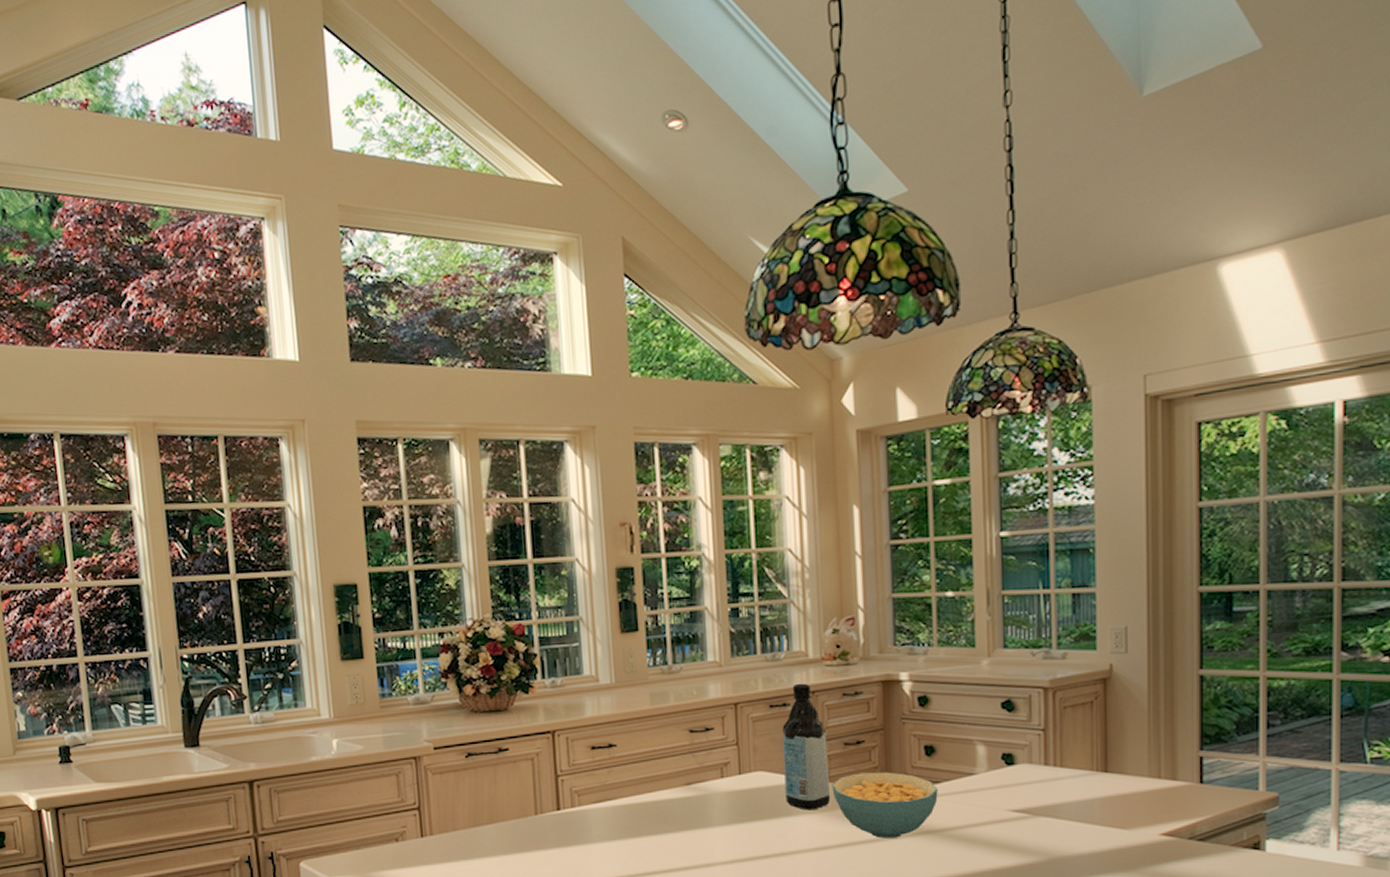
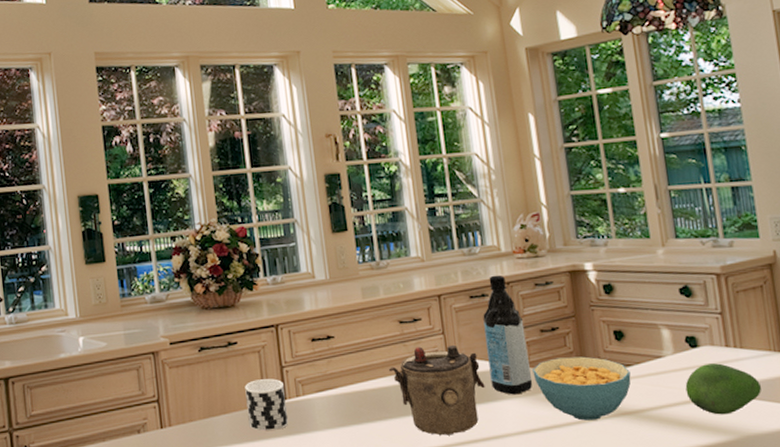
cup: none [515,788,562,842] -> present [245,379,289,431]
teapot: none [674,756,779,851] -> present [388,344,485,436]
fruit: none [996,782,1077,836] -> present [685,363,761,415]

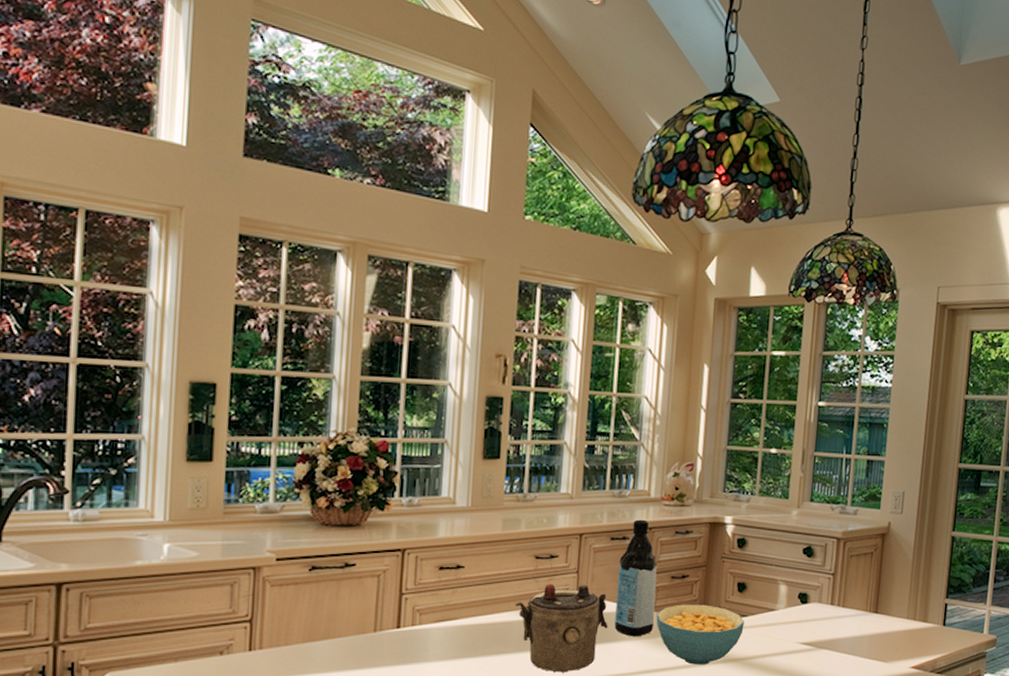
cup: present [245,379,289,431] -> none [353,605,400,659]
fruit: present [685,363,761,415] -> none [788,619,852,666]

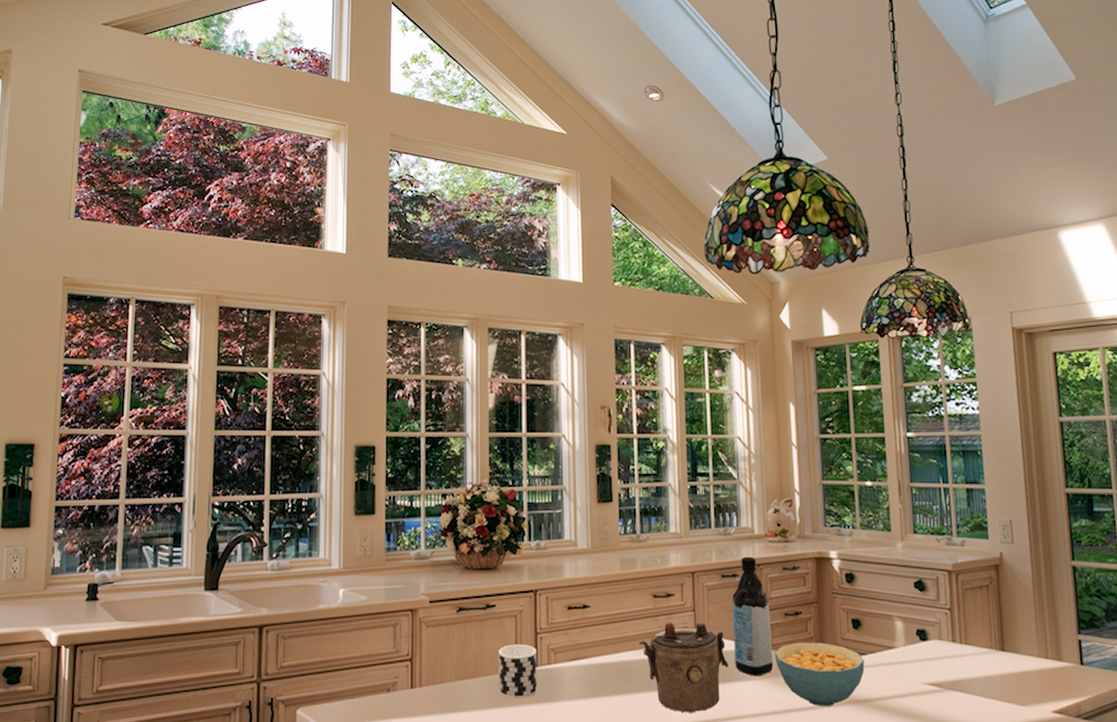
cup: none [353,605,400,659] -> present [498,644,538,697]

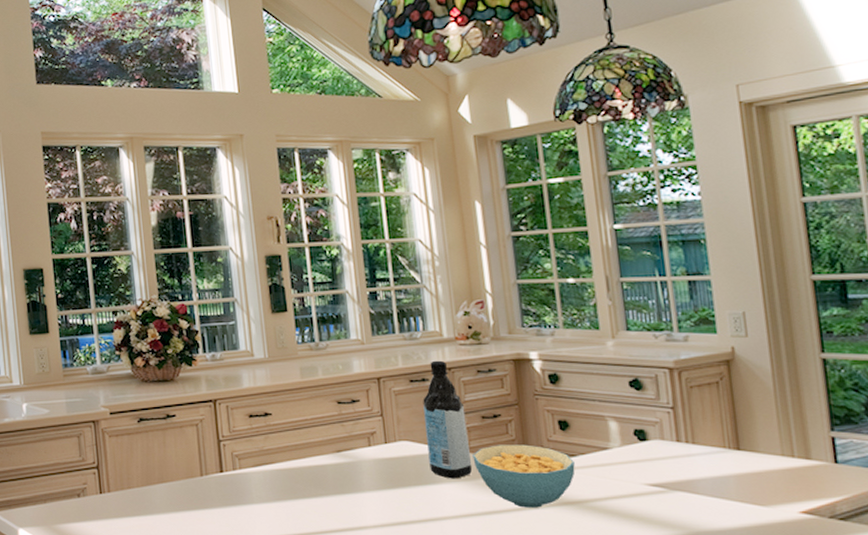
cup: present [498,644,538,697] -> none [182,452,225,501]
teapot: present [639,622,729,713] -> none [325,427,423,515]

